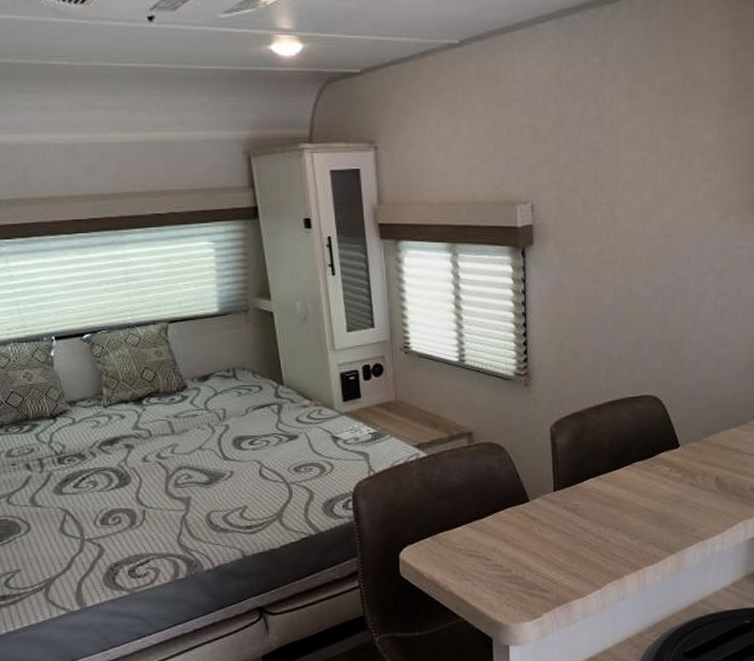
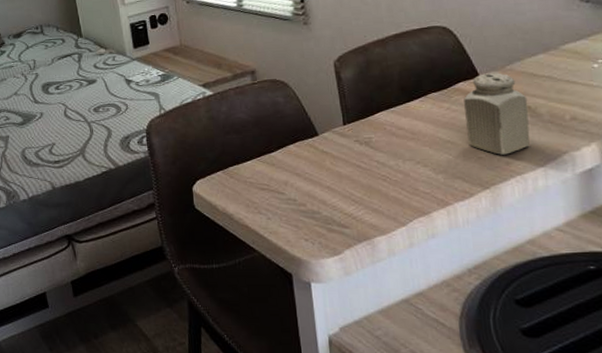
salt shaker: none [663,444,717,522] -> present [464,73,531,155]

